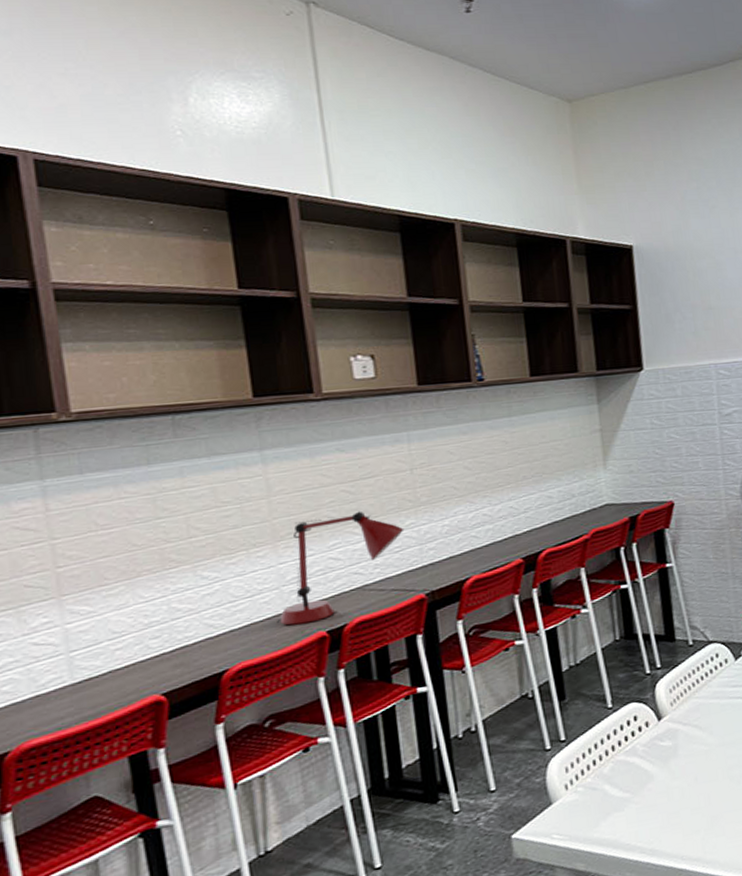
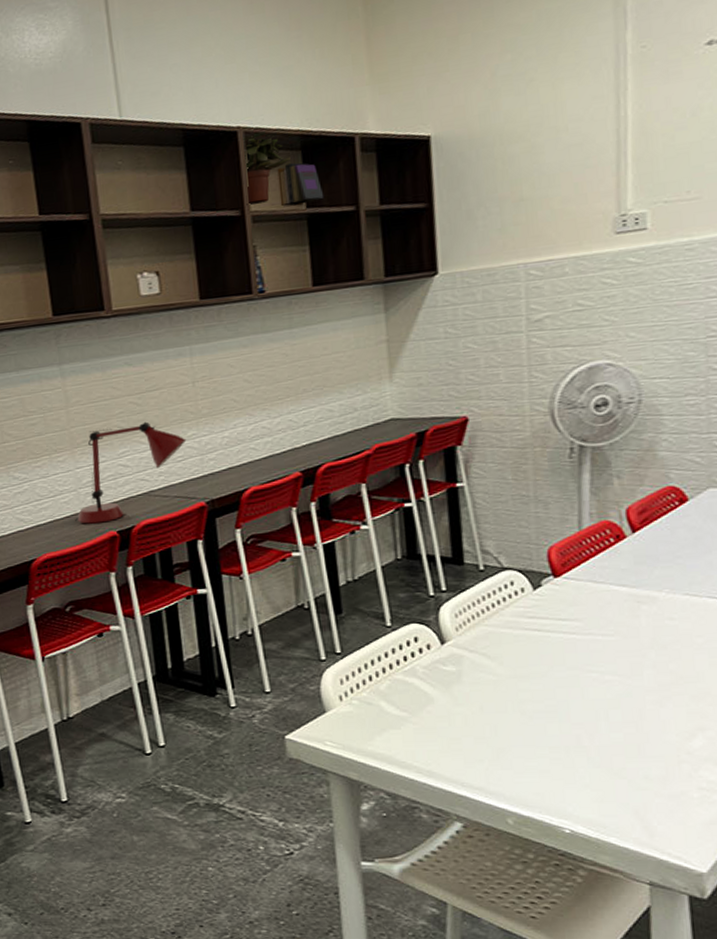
potted plant: none [462,229,507,296] -> present [245,135,291,205]
books: none [494,258,540,300] -> present [277,162,325,207]

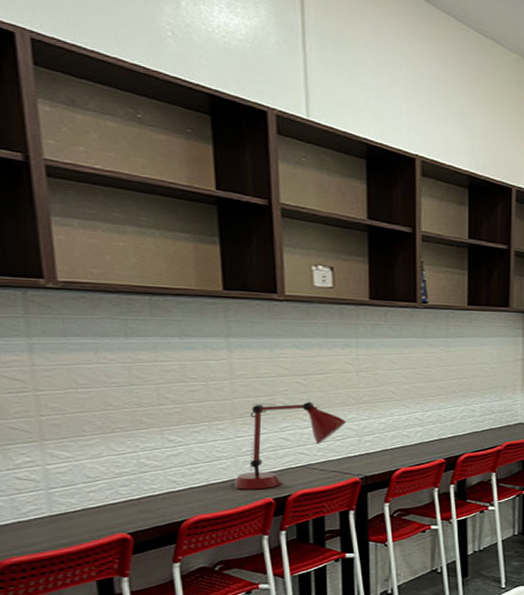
potted plant: present [245,135,291,205] -> none [418,166,459,227]
books: present [277,162,325,207] -> none [447,197,484,236]

